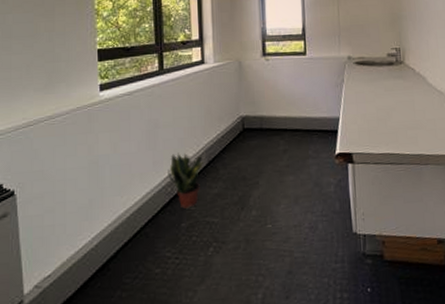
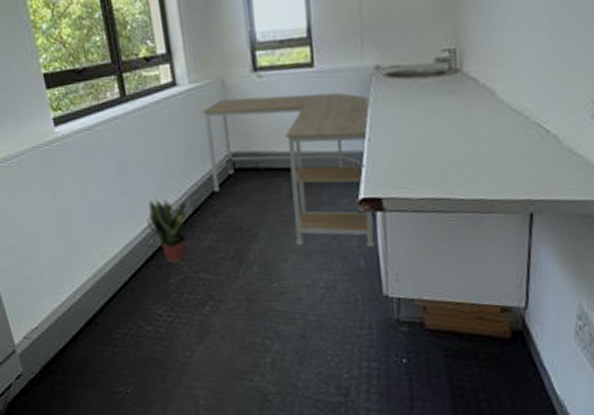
desk: none [222,74,347,192] -> present [202,92,375,247]

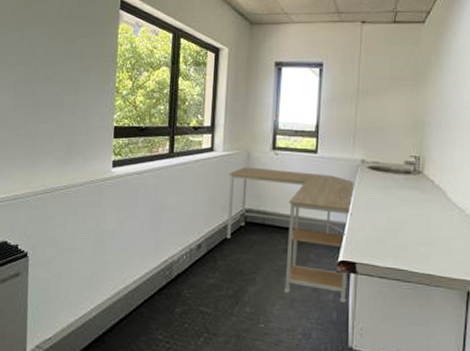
potted plant: present [146,198,188,263] -> none [167,237,203,294]

